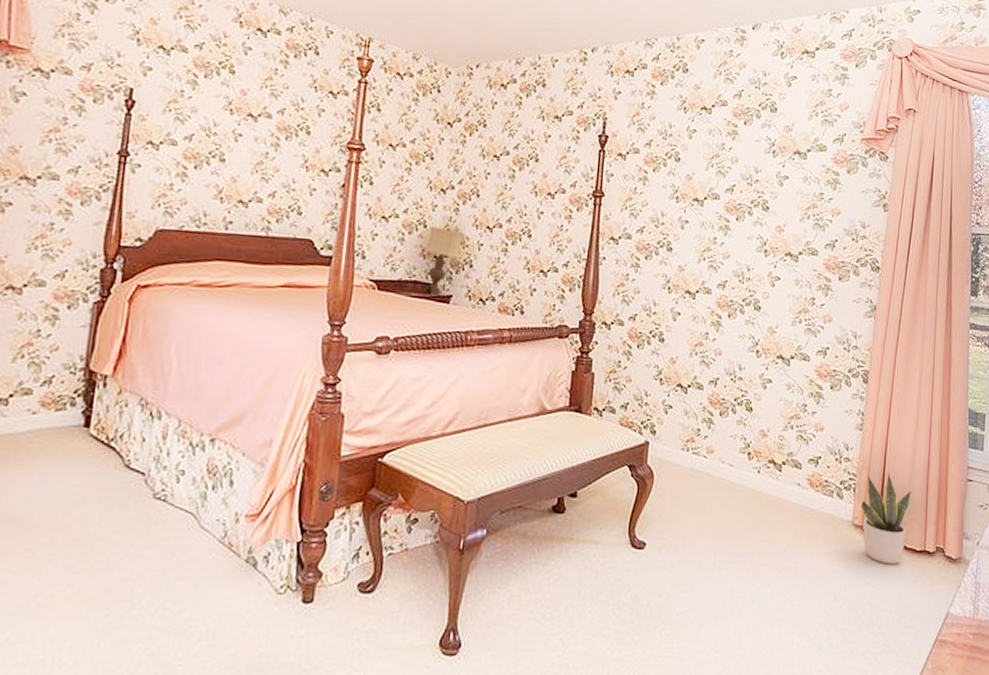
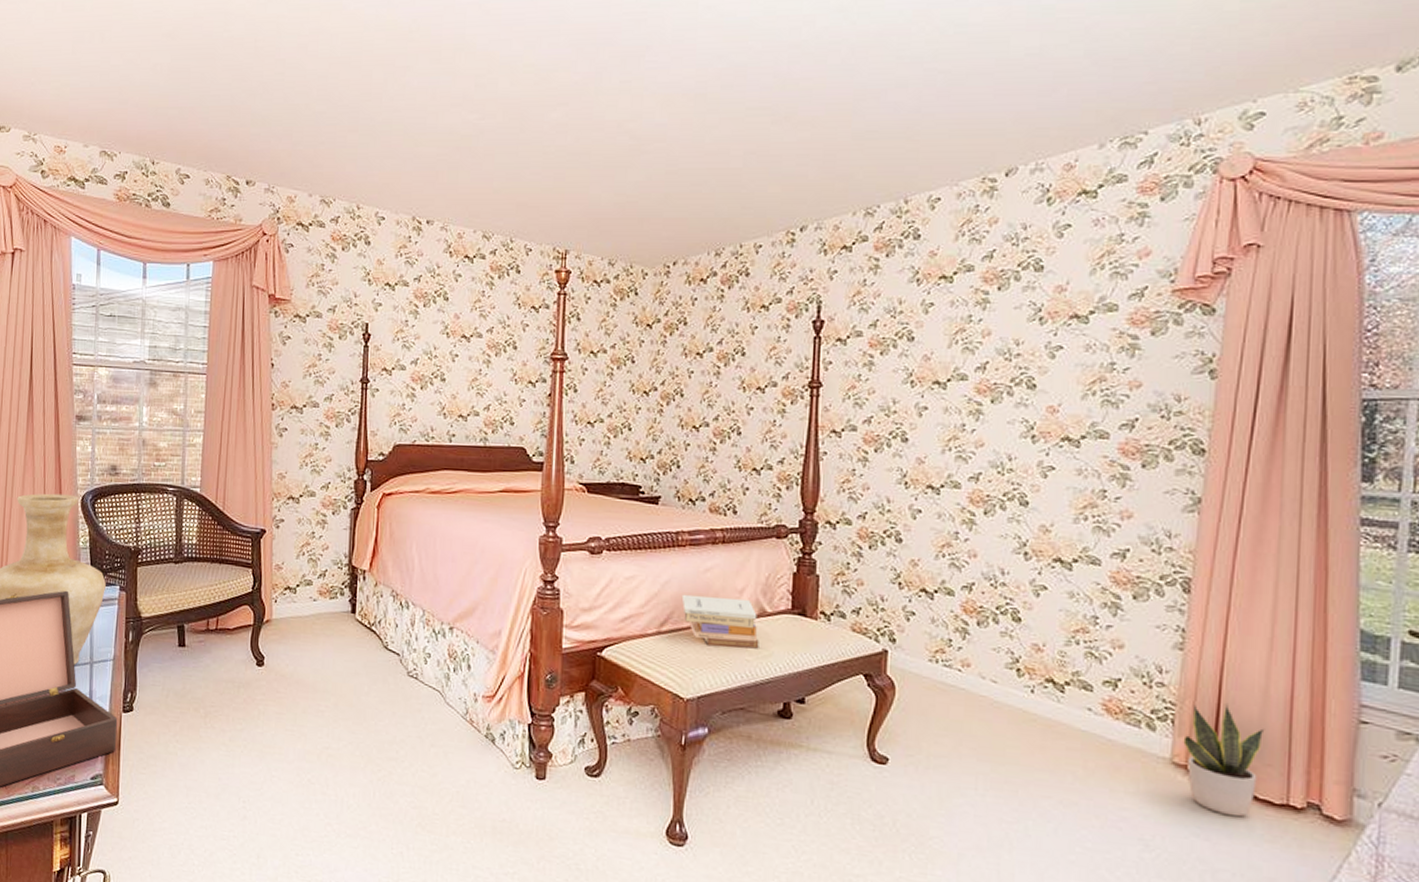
table lamp: present [423,226,466,295] -> none [629,429,671,496]
books: none [467,394,539,447] -> present [681,594,759,649]

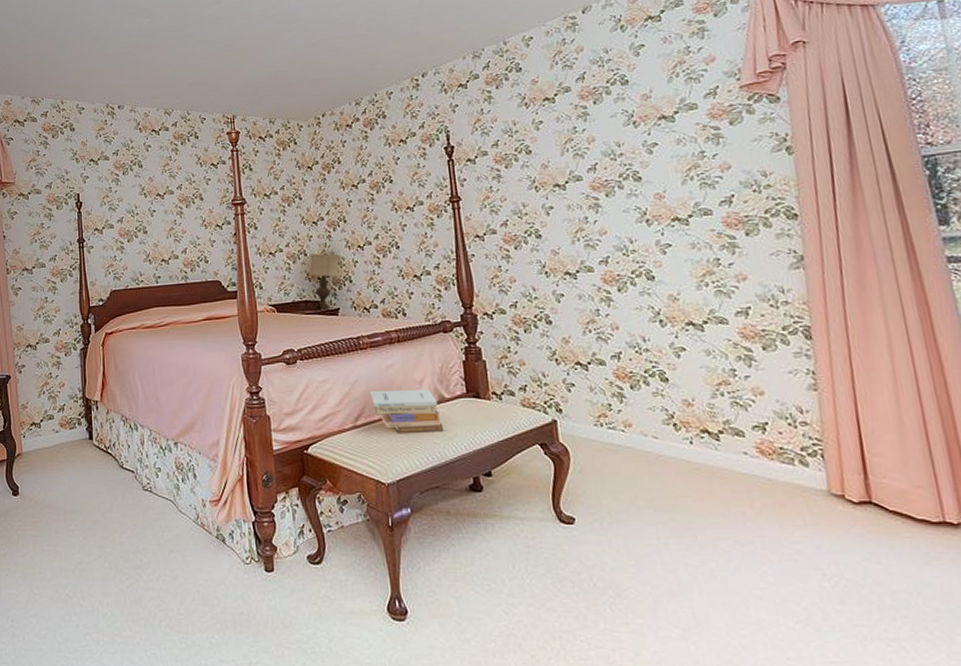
table lamp: none [629,429,671,496] -> present [308,253,341,310]
potted plant: present [1183,704,1265,817] -> none [835,435,913,538]

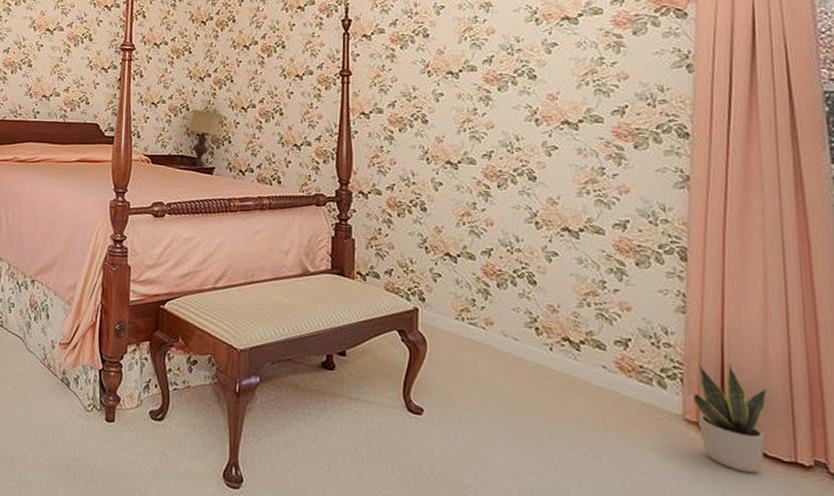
books: present [369,388,444,434] -> none [234,254,304,305]
potted plant: none [835,435,913,538] -> present [692,364,768,474]

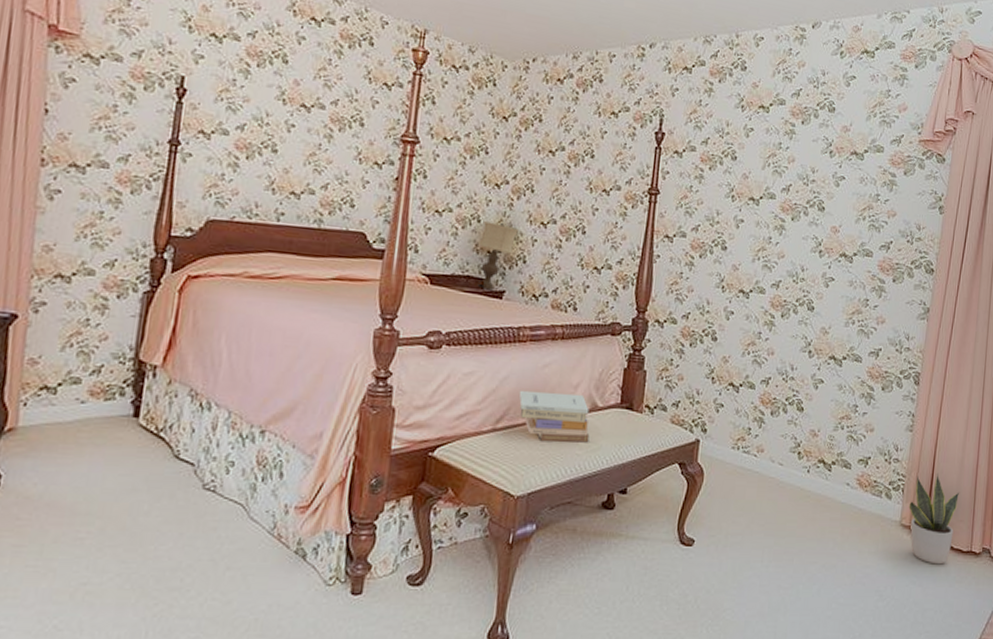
books: none [234,254,304,305] -> present [518,390,590,443]

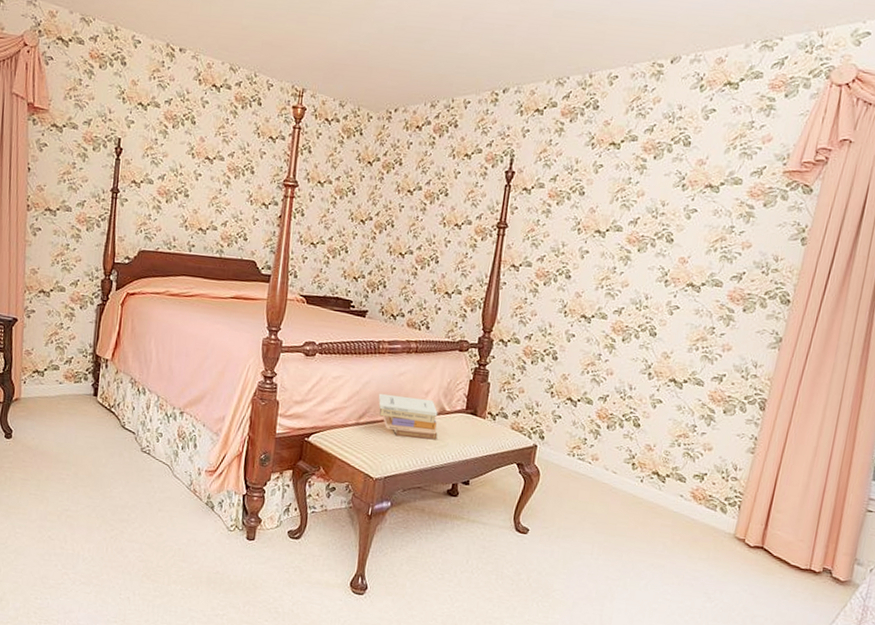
table lamp: present [477,221,520,291] -> none [344,252,381,310]
potted plant: present [909,474,960,565] -> none [744,495,803,578]

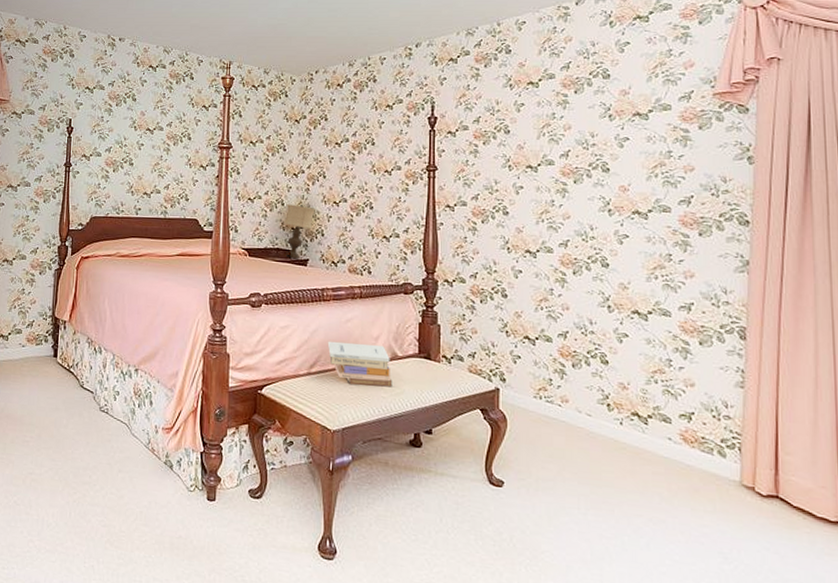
table lamp: none [344,252,381,310] -> present [283,204,317,259]

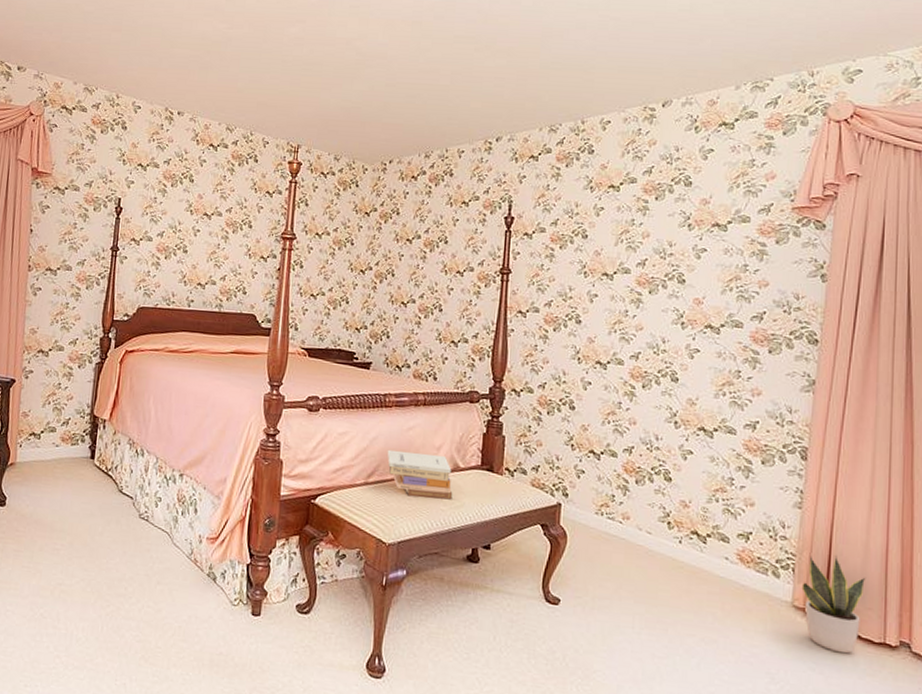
table lamp: present [283,204,317,259] -> none [346,302,383,362]
potted plant: none [749,434,817,533] -> present [801,555,866,654]

